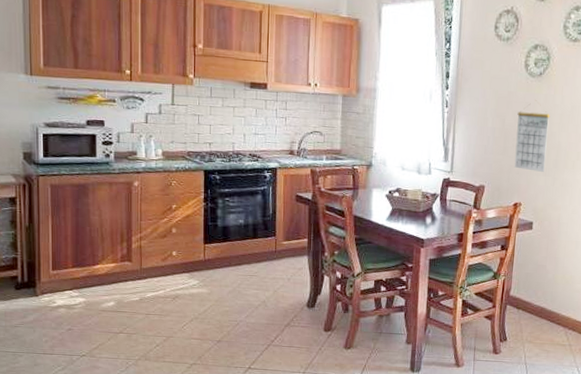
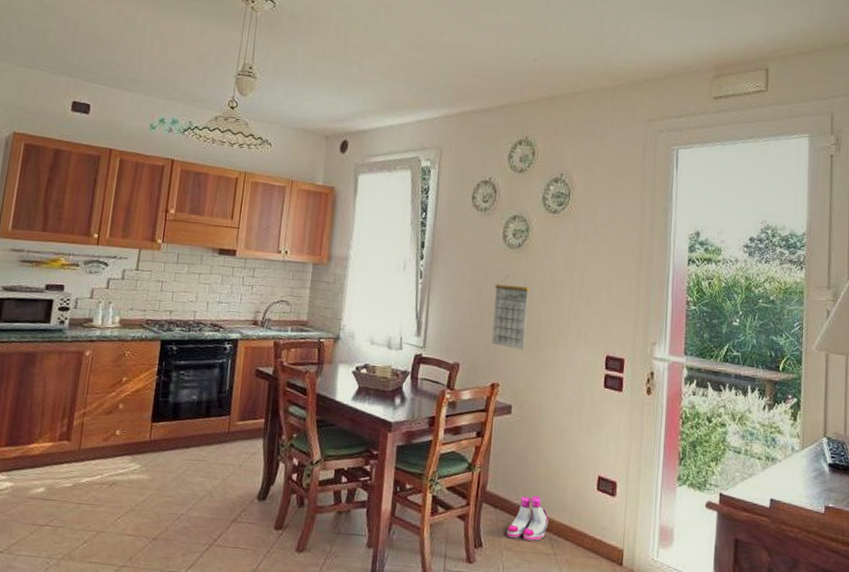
boots: none [527,298,565,335] -> present [506,495,549,541]

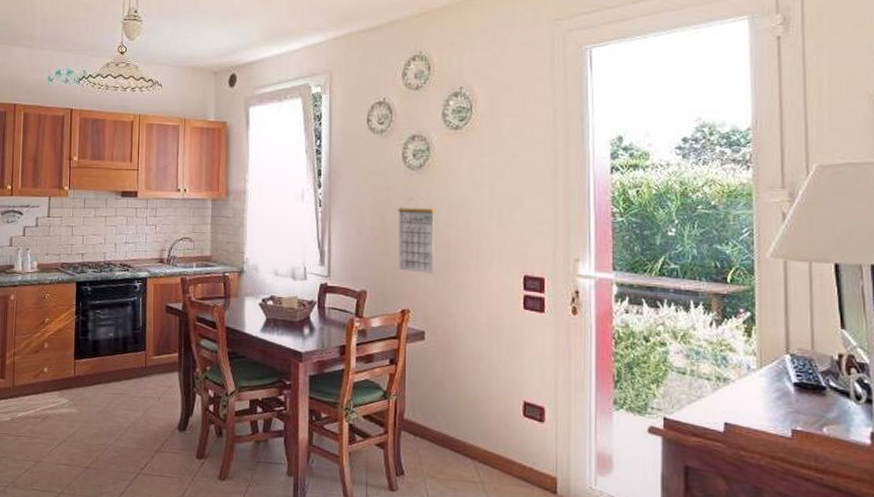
boots: present [506,495,549,541] -> none [428,422,472,469]

